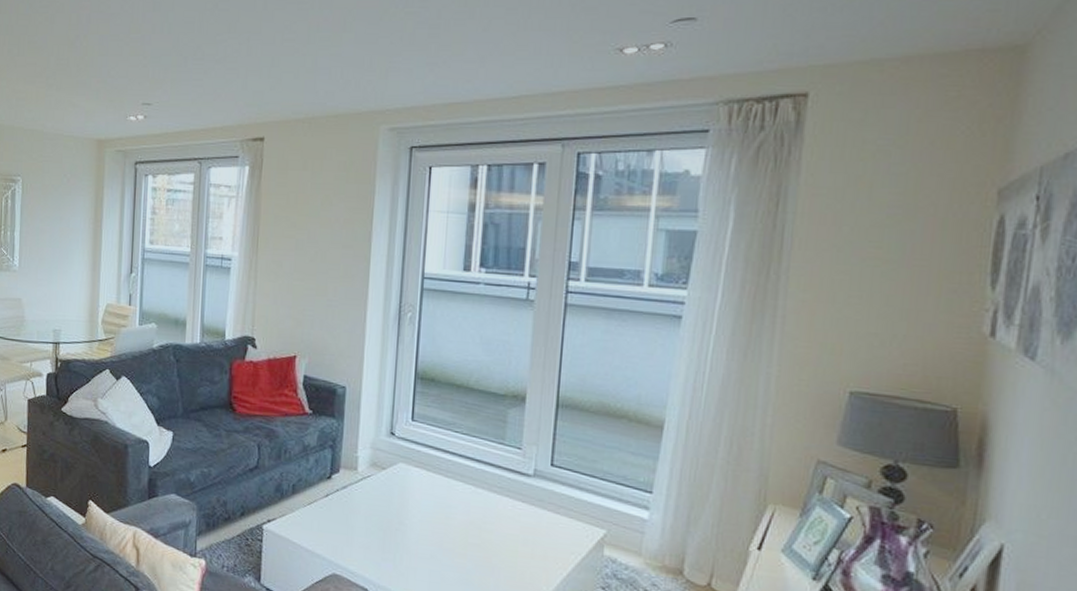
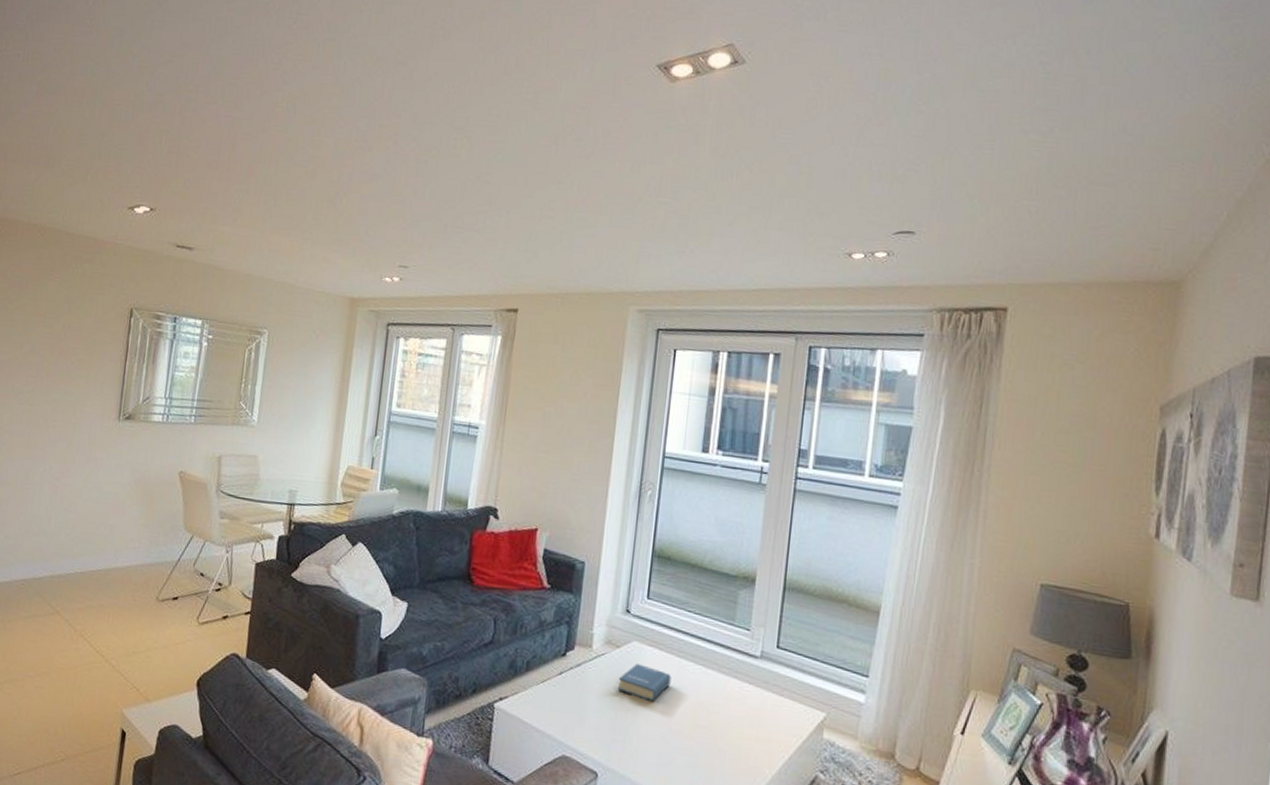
hardback book: none [385,485,440,521] -> present [617,664,671,702]

